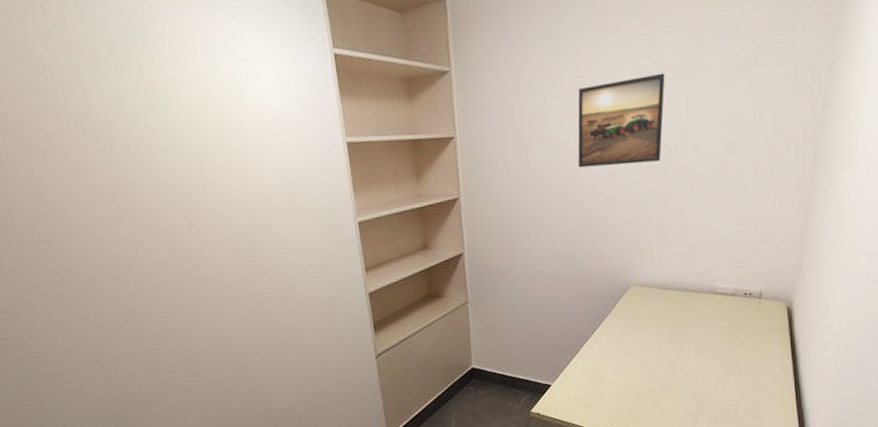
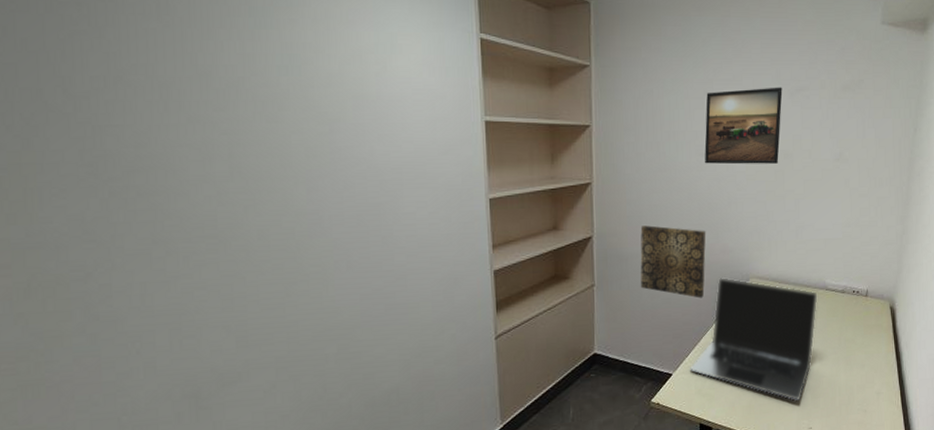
wall art: none [512,238,582,310] -> present [640,225,706,299]
laptop: none [568,286,705,408] -> present [689,276,818,402]

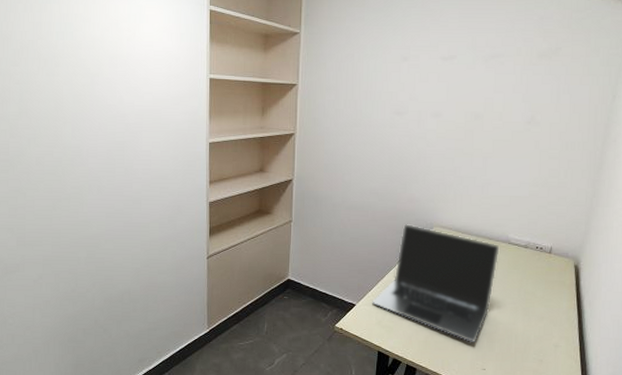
wall art: present [640,225,706,299] -> none [332,173,395,241]
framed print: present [704,87,783,165] -> none [398,53,477,124]

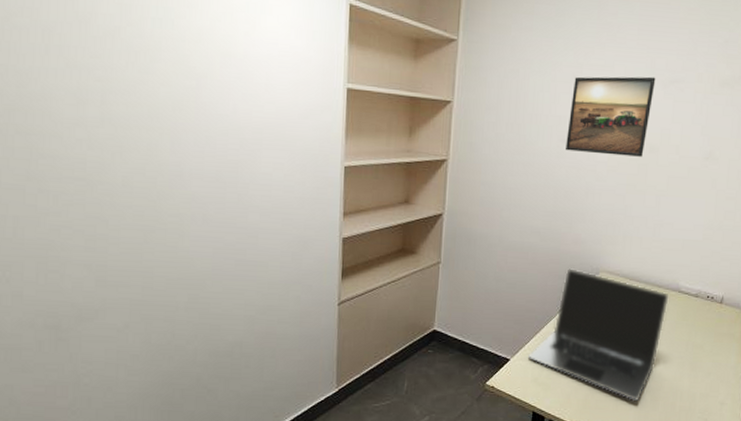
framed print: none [398,53,477,124] -> present [566,76,656,157]

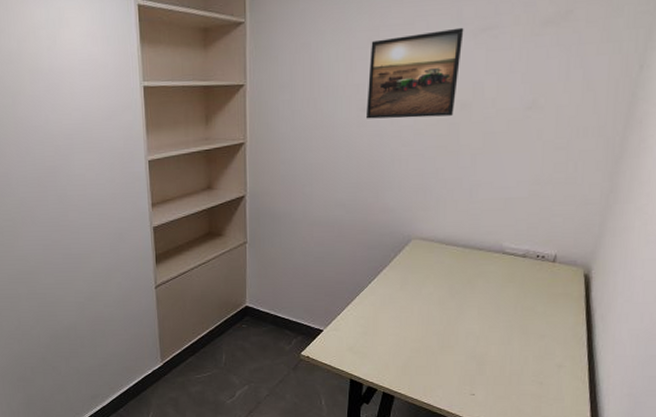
laptop: present [527,267,669,402] -> none [341,237,492,367]

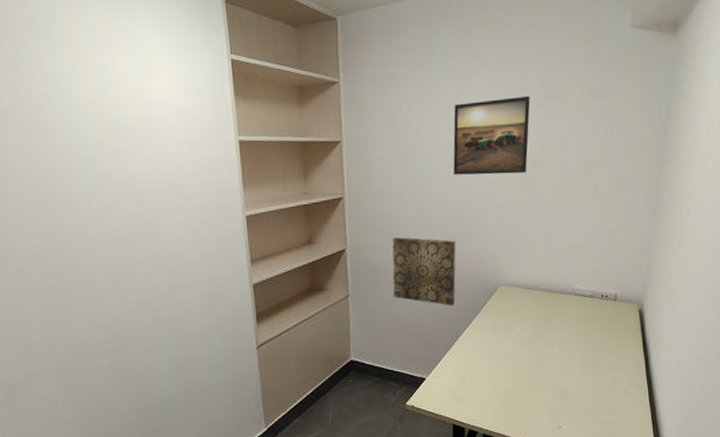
wall art: none [292,184,365,258] -> present [392,237,456,306]

